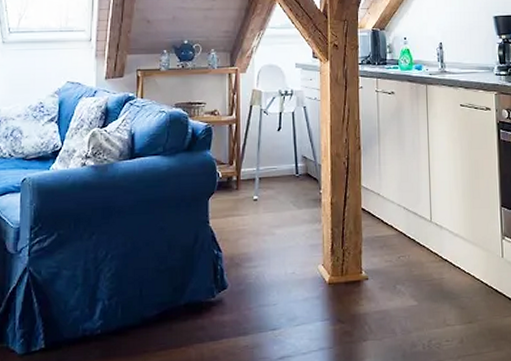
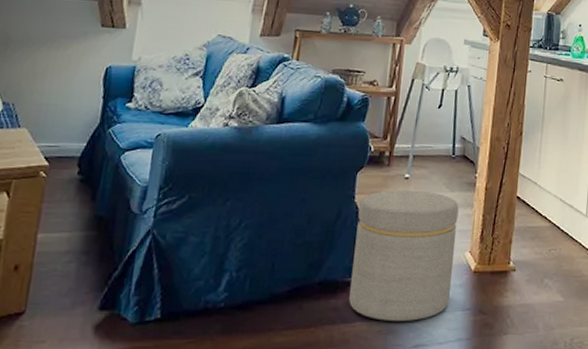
ottoman: none [214,210,309,336] -> present [349,189,459,321]

